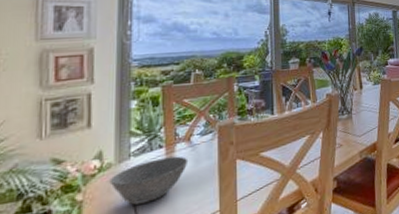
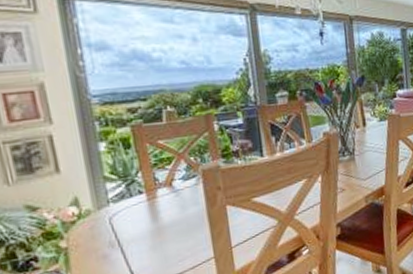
bowl: present [109,156,189,205] -> none [91,202,174,252]

